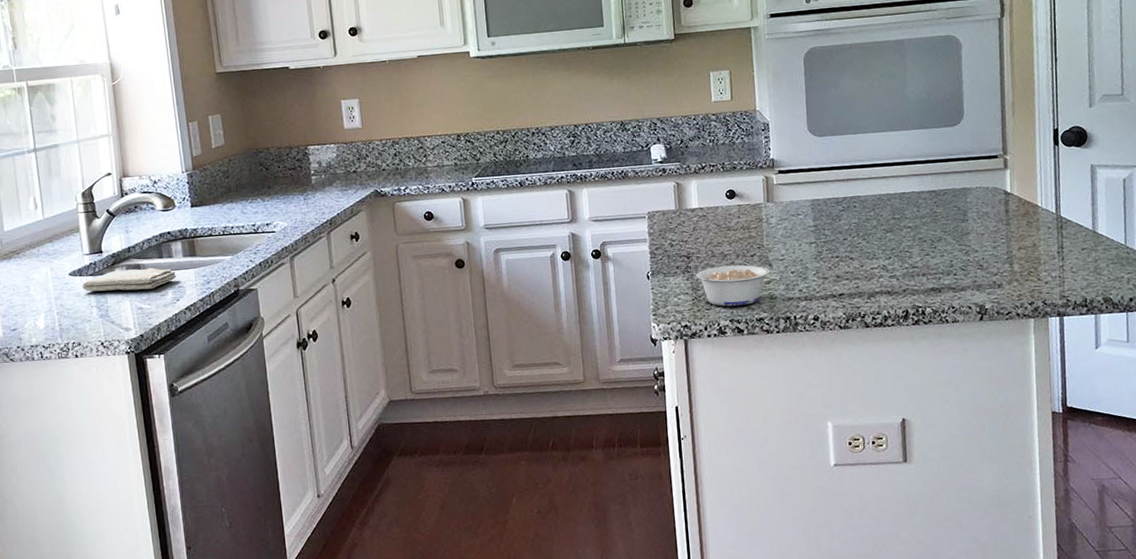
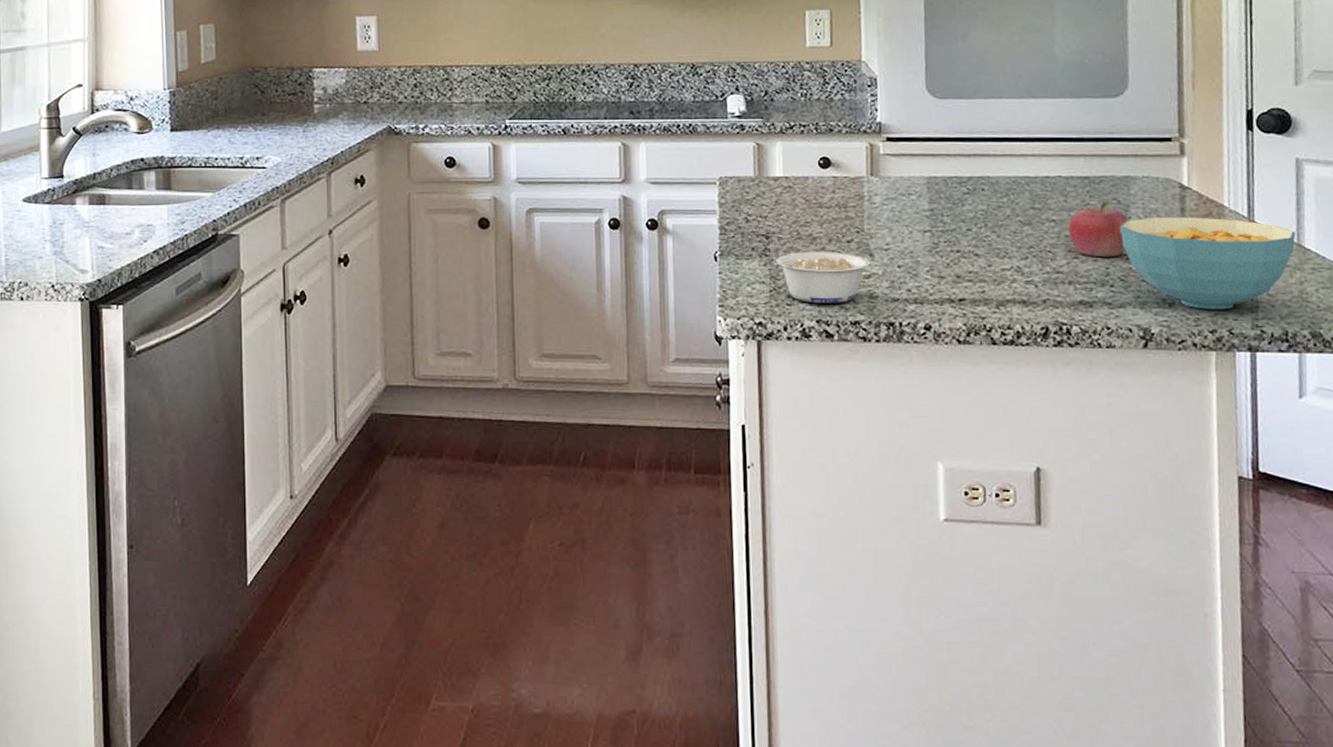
washcloth: present [82,267,177,292] -> none [36,199,147,226]
fruit: none [921,208,966,253] -> present [1068,200,1128,258]
cereal bowl: none [960,215,1092,287] -> present [1120,217,1296,310]

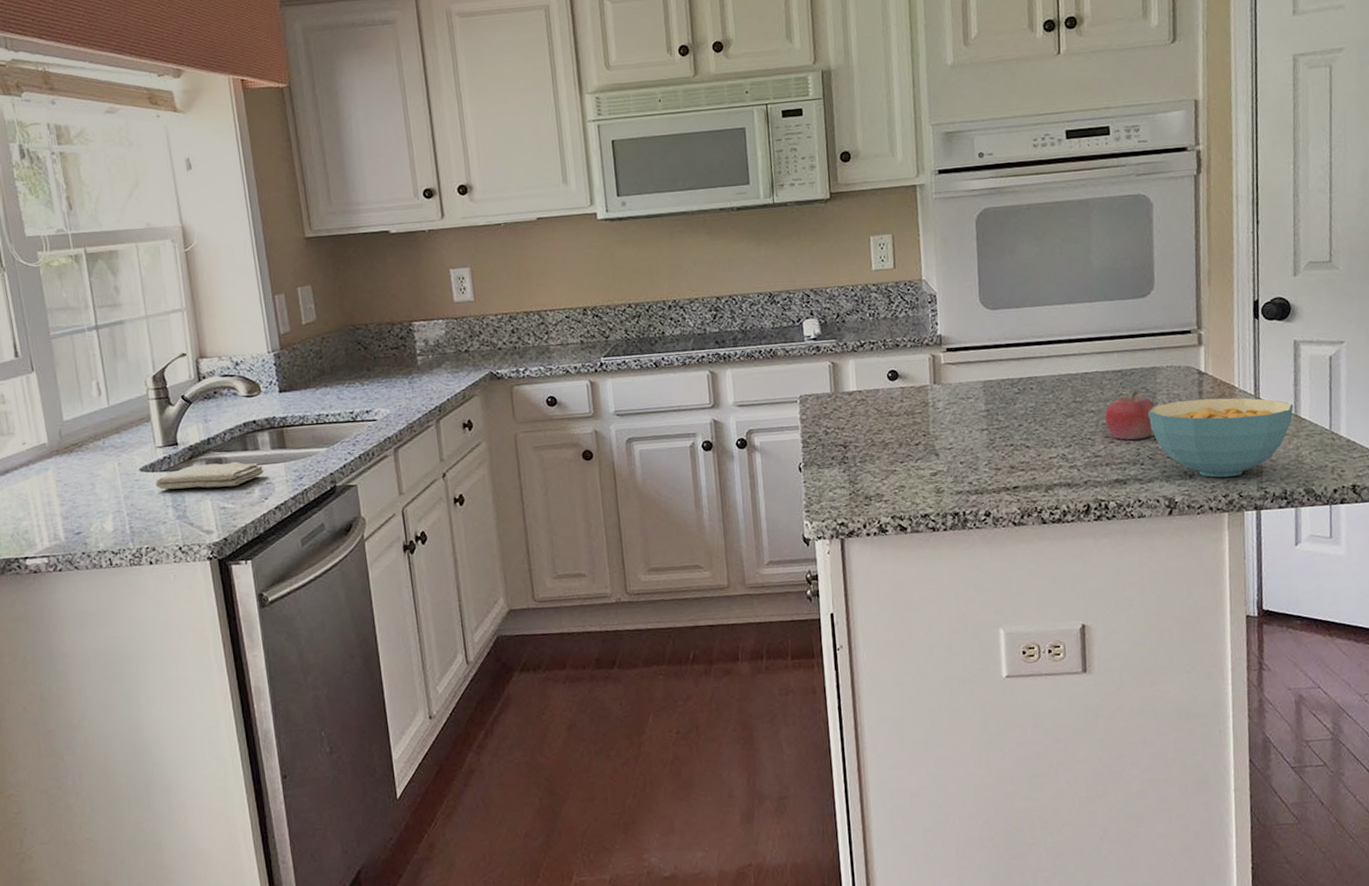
washcloth: none [36,199,147,226] -> present [155,461,264,490]
legume: present [772,252,871,304] -> none [850,454,937,502]

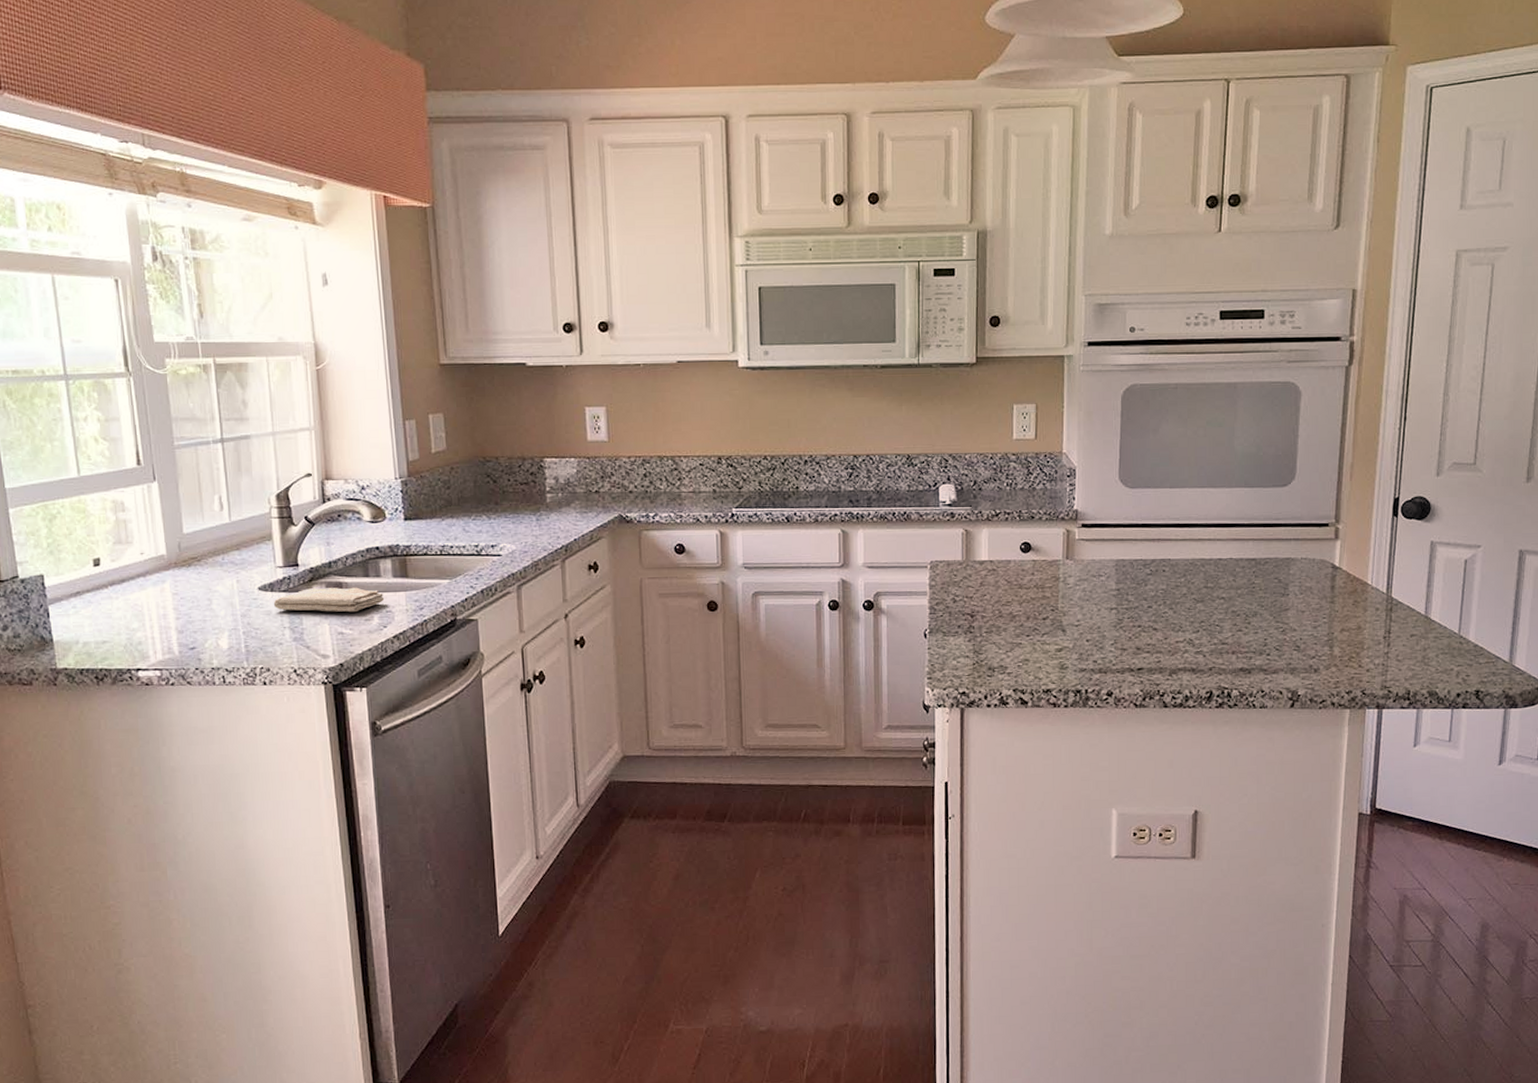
fruit: present [1105,389,1155,440] -> none [1235,579,1286,630]
cereal bowl: present [1148,397,1294,478] -> none [1279,593,1425,674]

